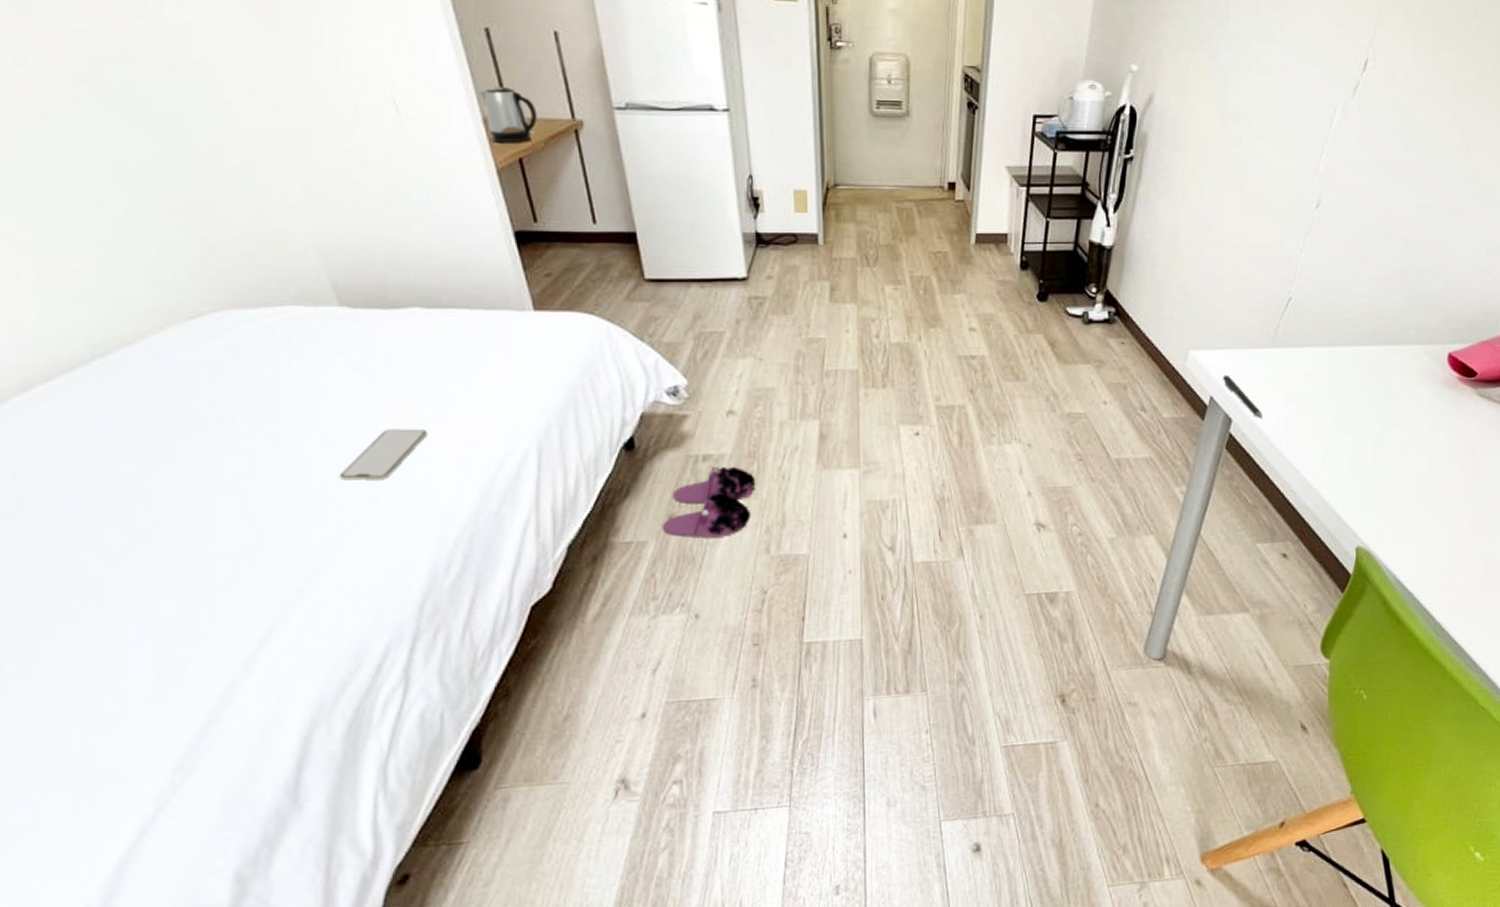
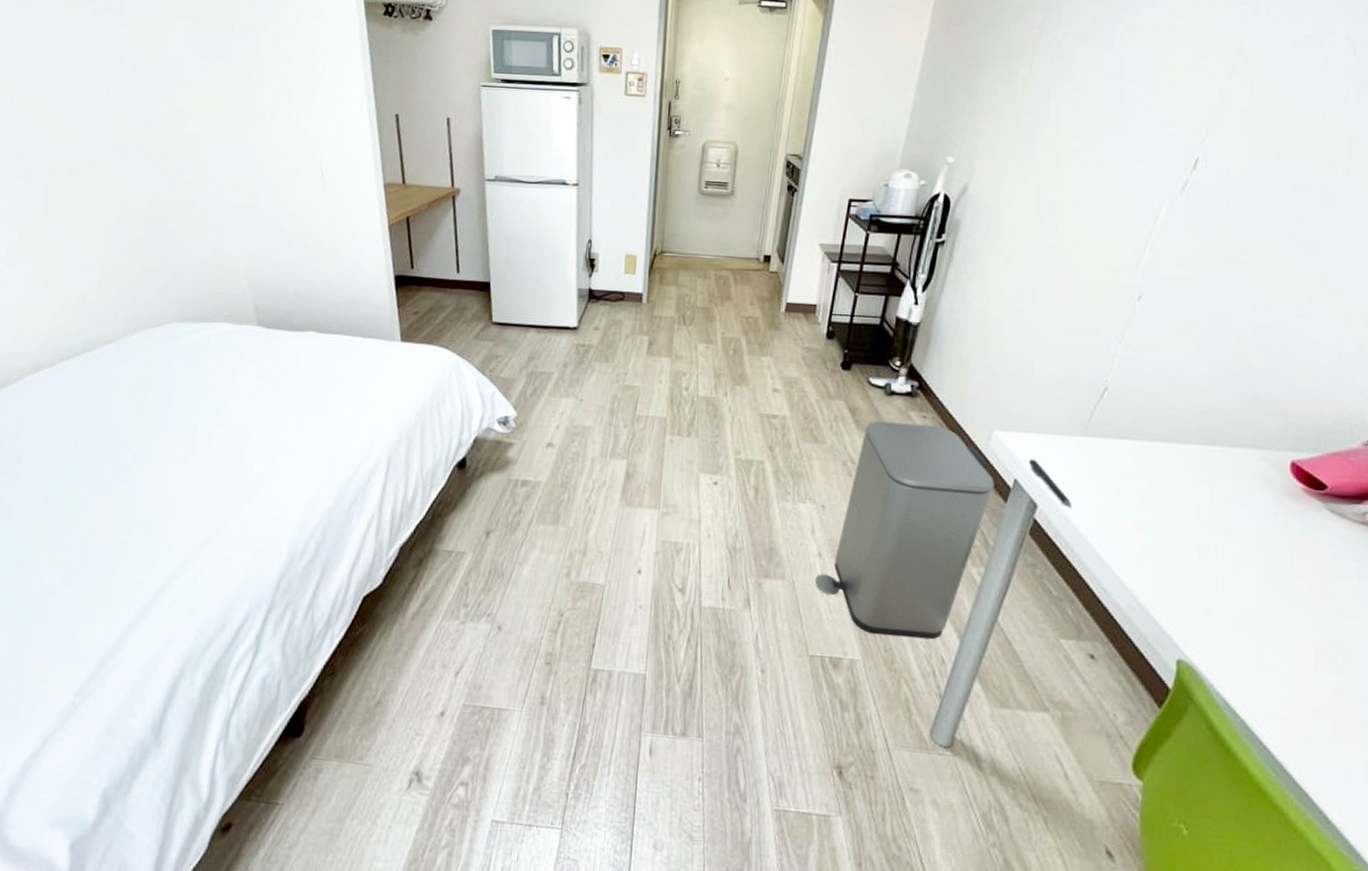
smartphone: present [340,428,428,481] -> none [235,429,306,471]
kettle: present [478,87,537,143] -> none [384,160,426,205]
slippers: present [662,466,756,539] -> none [480,492,565,558]
pedal bin: none [1026,351,1192,565] -> present [814,421,994,640]

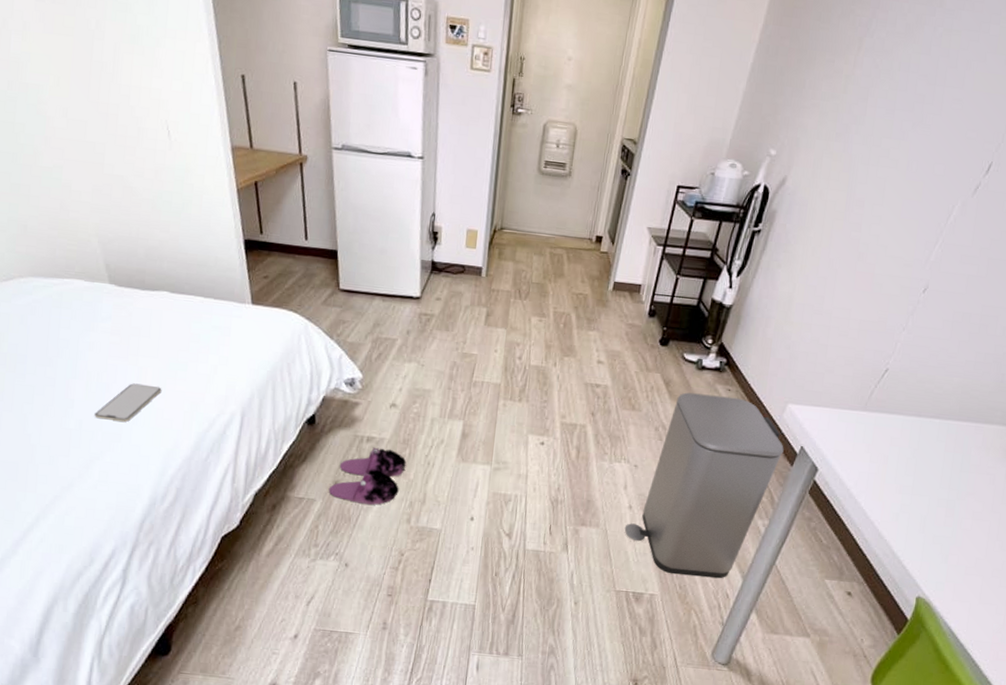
smartphone: none [235,429,306,471] -> present [94,383,162,422]
slippers: none [480,492,565,558] -> present [328,447,407,506]
pen: present [1029,458,1073,508] -> none [815,429,847,472]

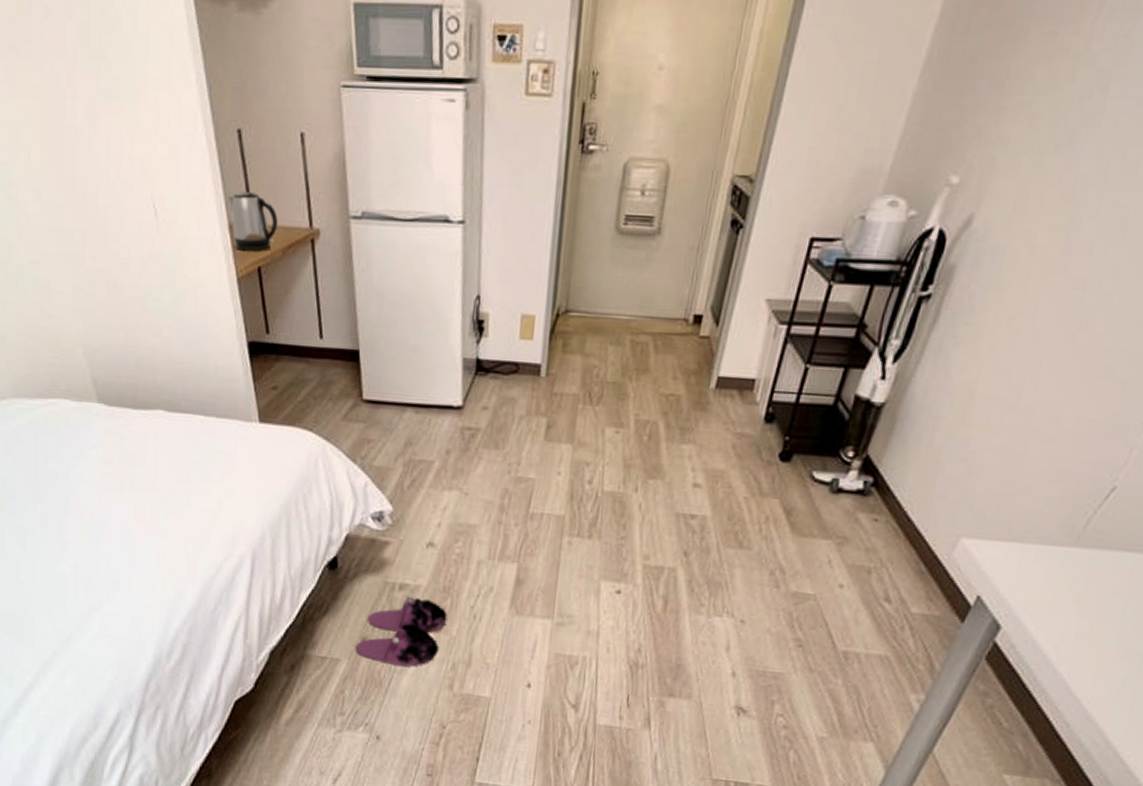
smartphone: present [94,383,162,422] -> none [90,521,162,567]
kettle: none [231,123,273,170] -> present [227,192,278,252]
pedal bin: present [624,392,784,579] -> none [725,524,952,769]

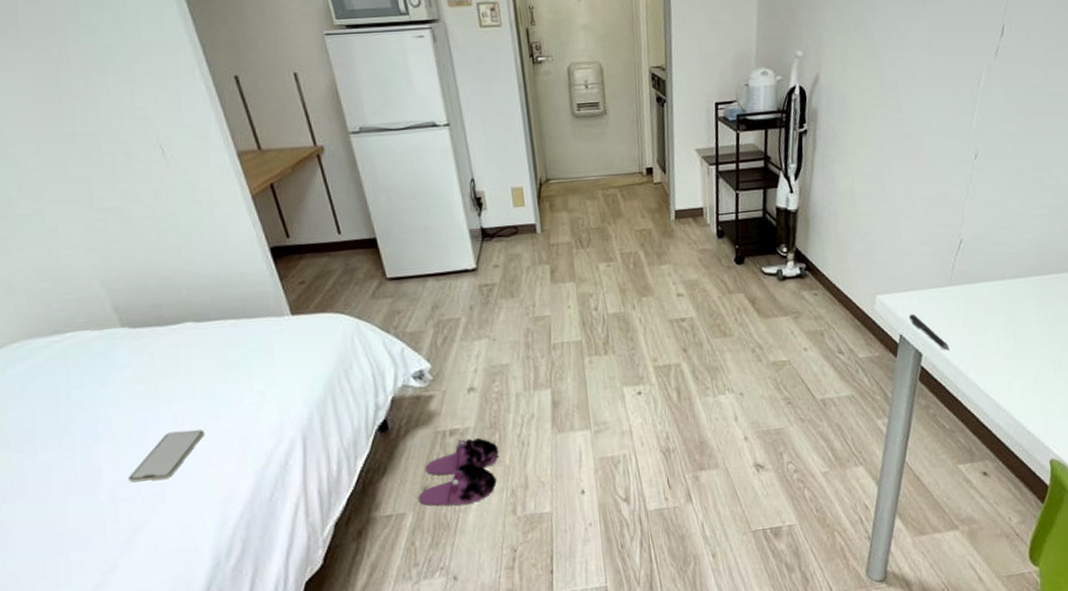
smartphone: none [90,521,162,567] -> present [129,430,205,482]
kettle: present [227,192,278,252] -> none [232,124,284,173]
pen: none [998,572,1044,631] -> present [909,314,951,351]

